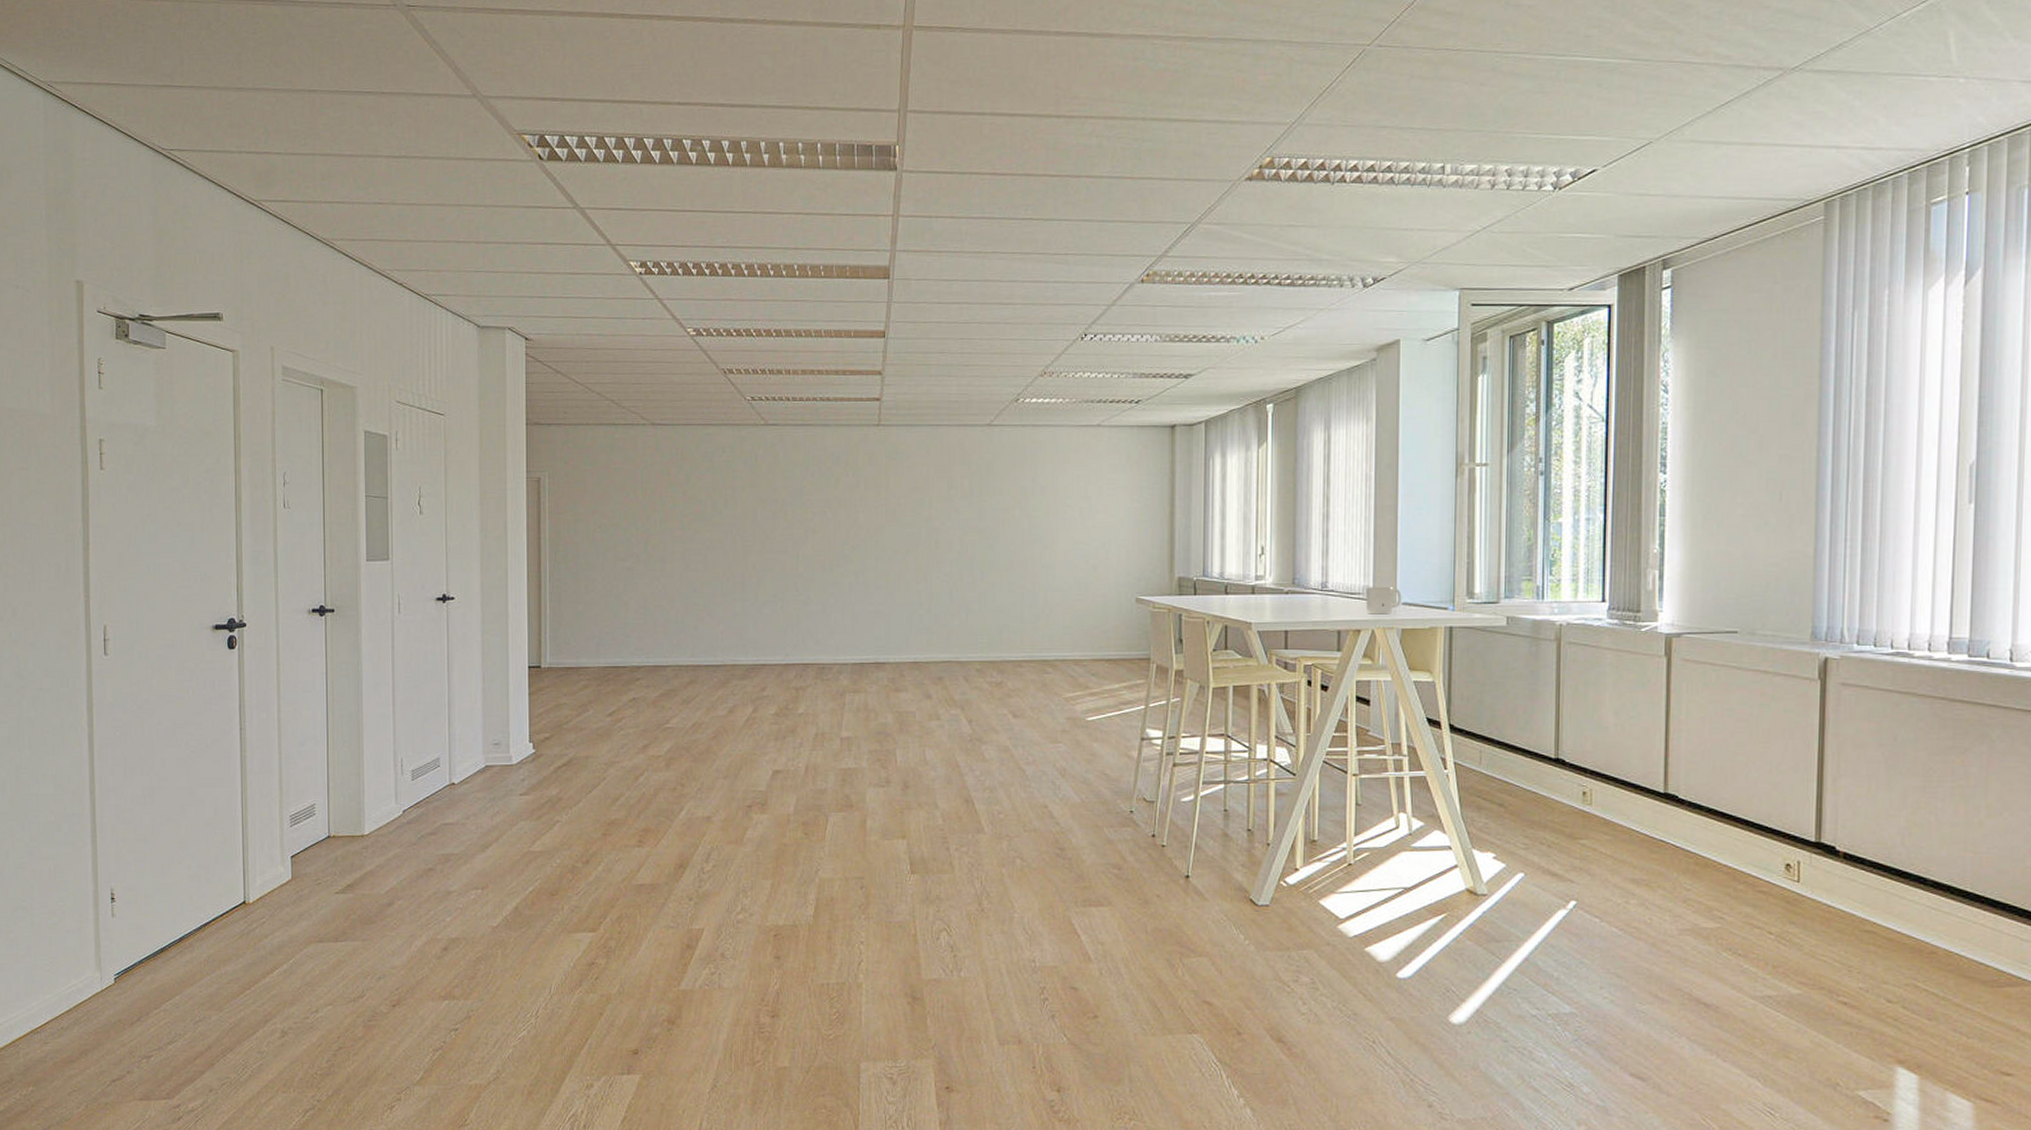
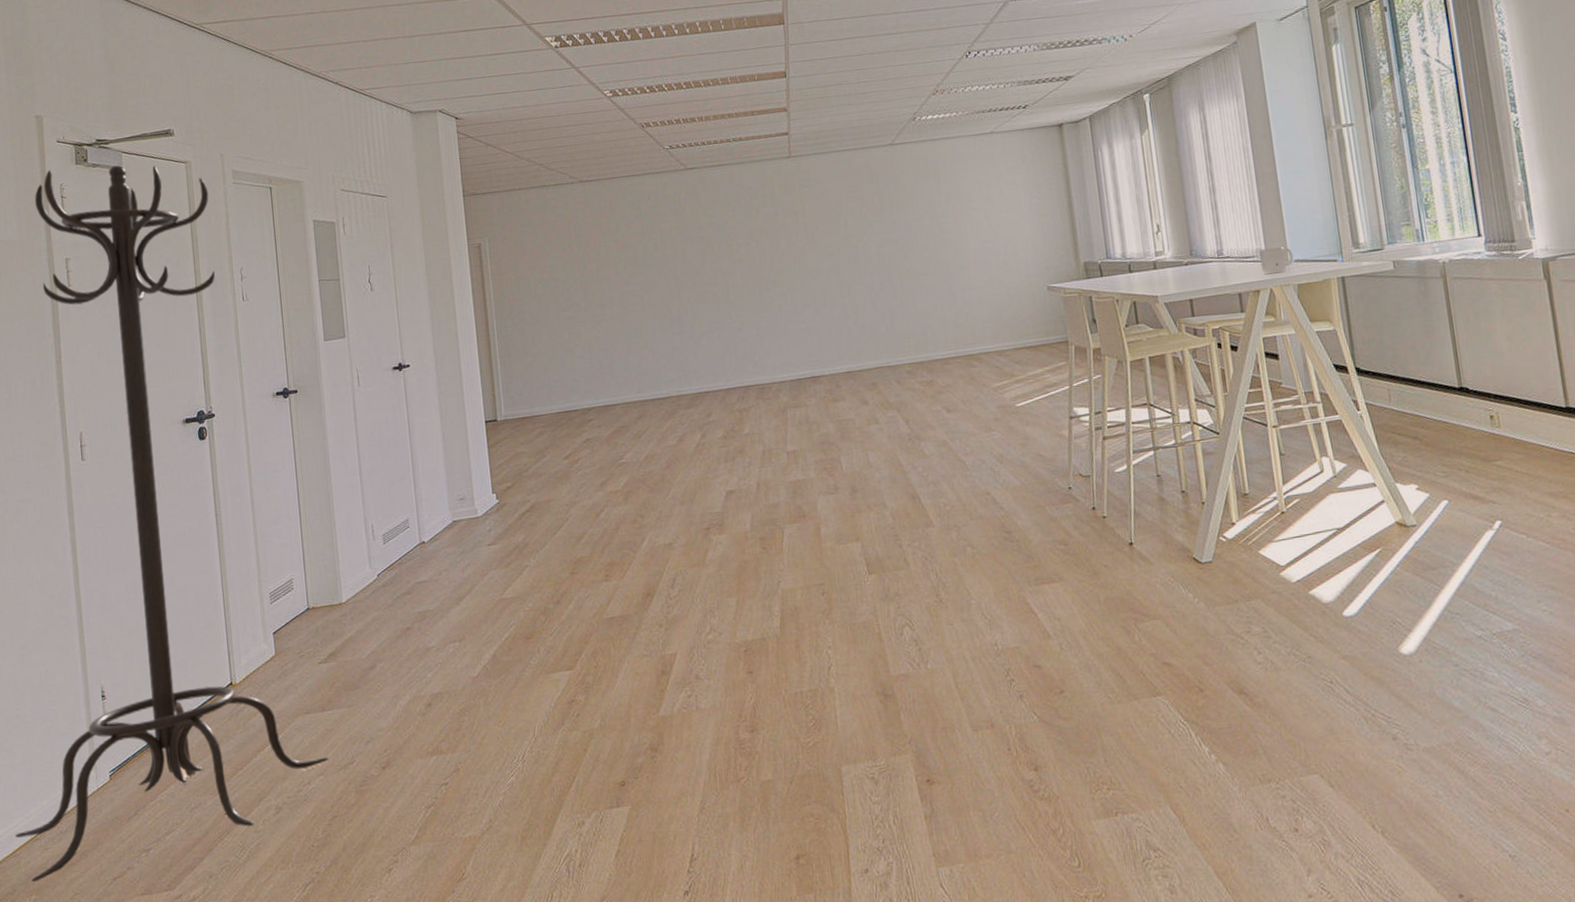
coatrack: none [15,340,339,1074] -> present [15,165,329,883]

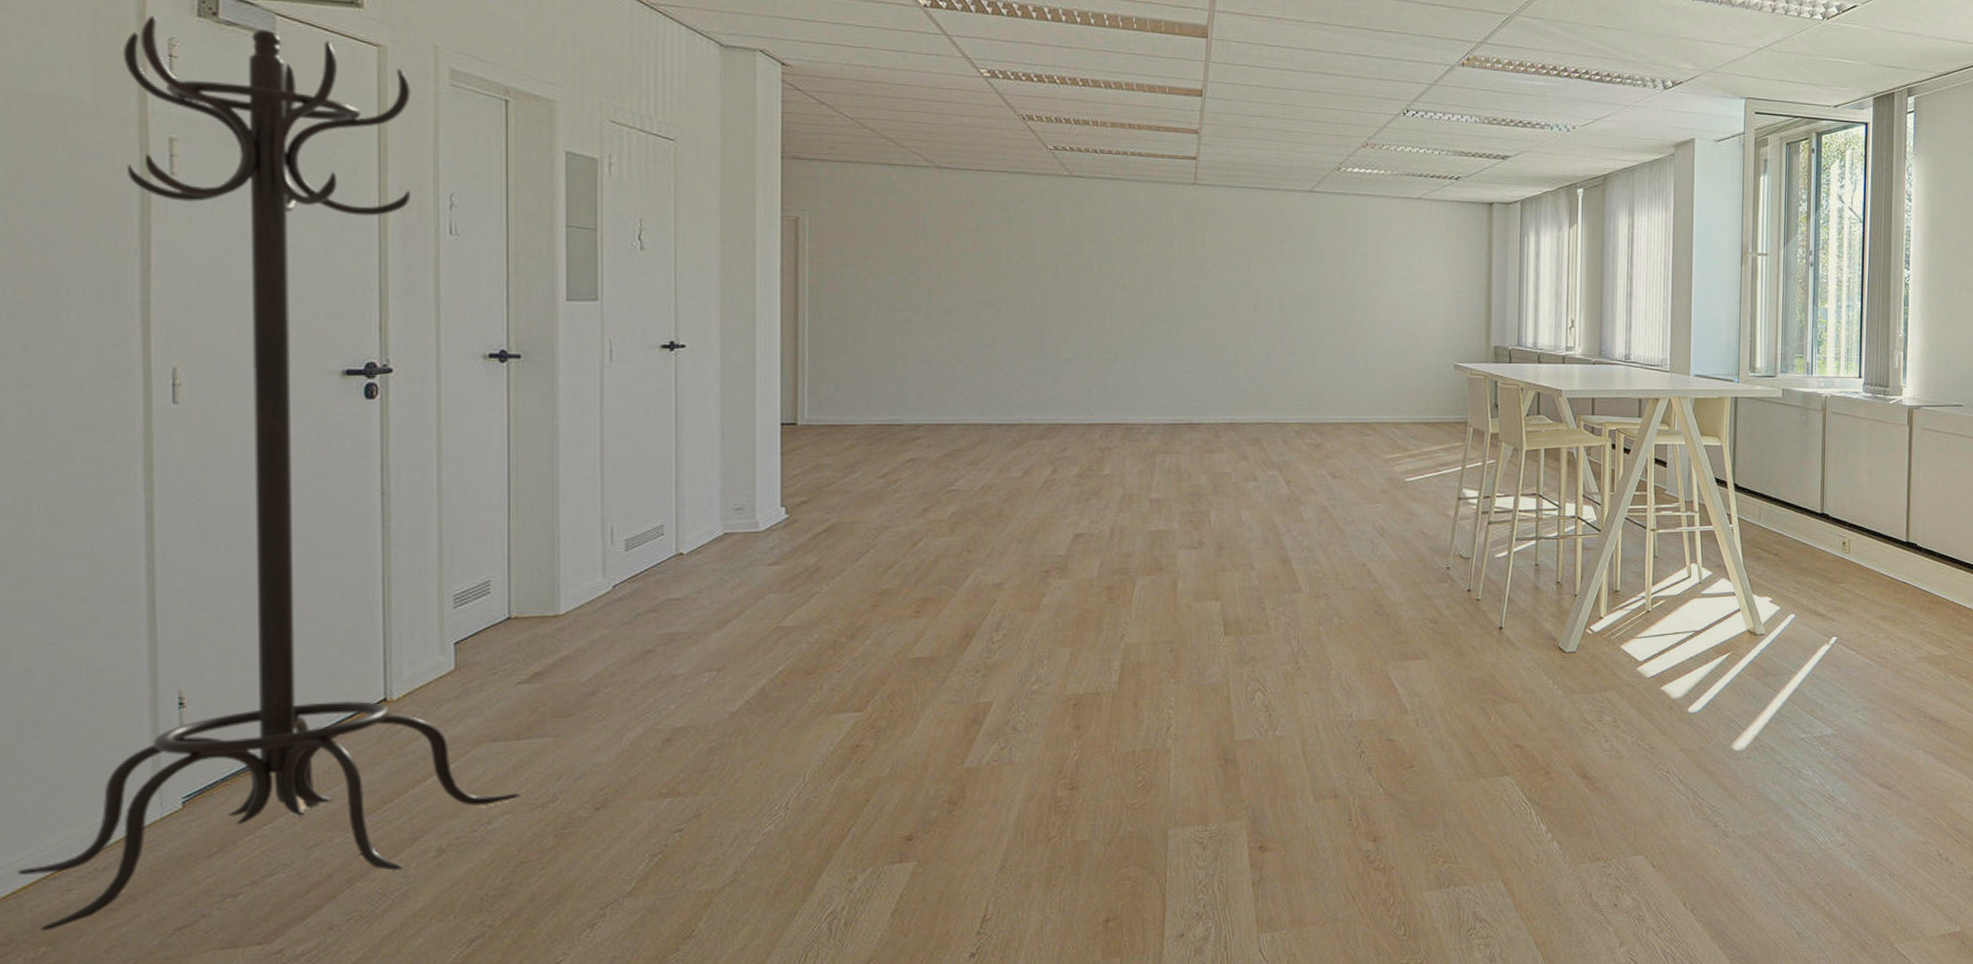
mug: present [1258,246,1294,275] -> none [1663,359,1695,385]

